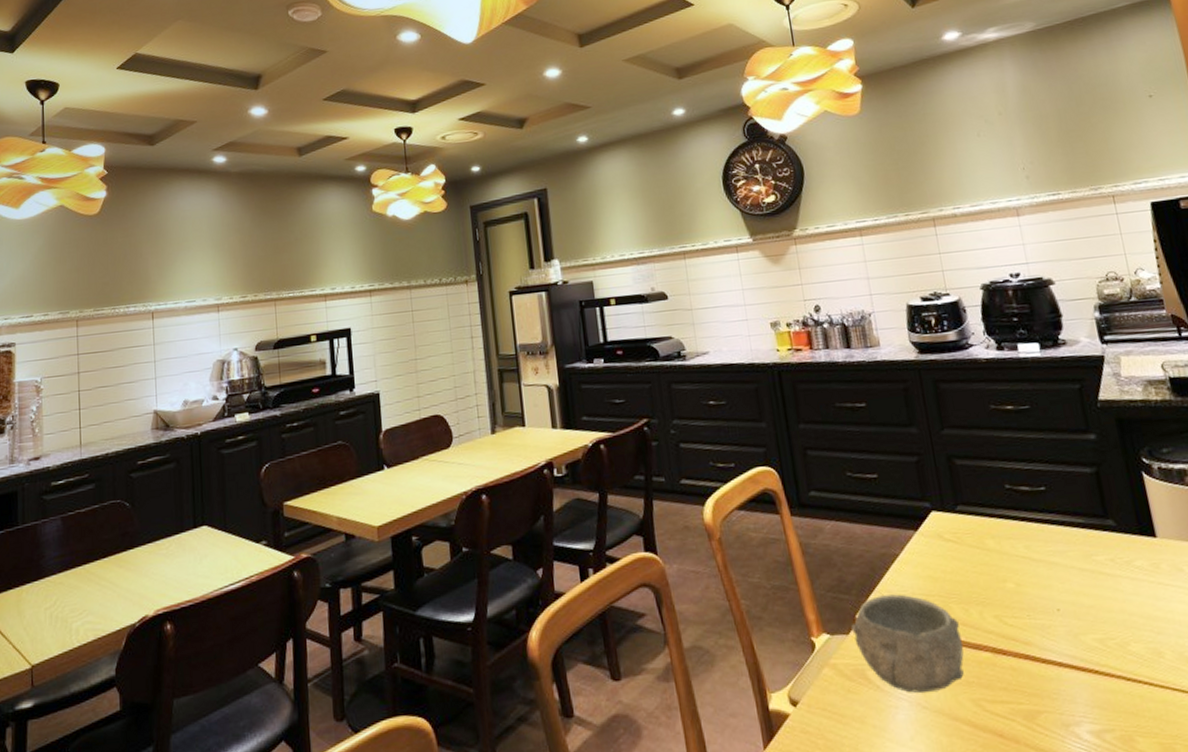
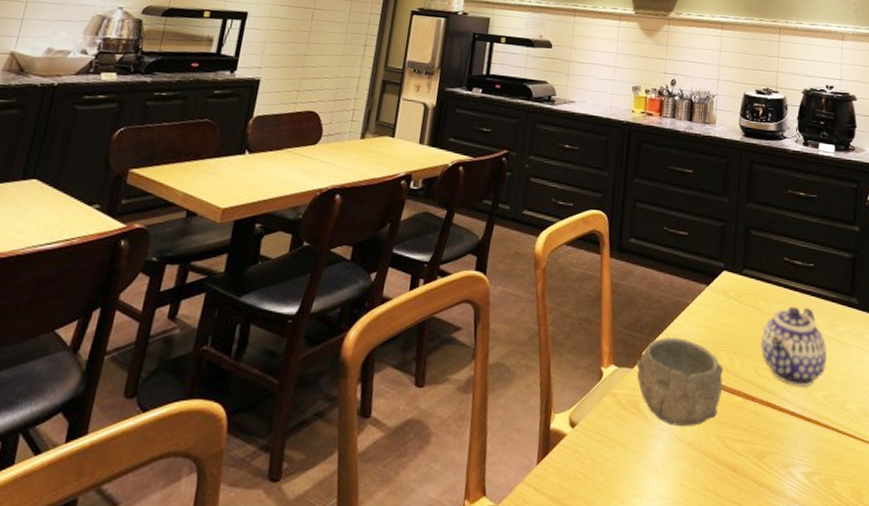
teapot: none [997,539,1091,633] -> present [761,306,827,388]

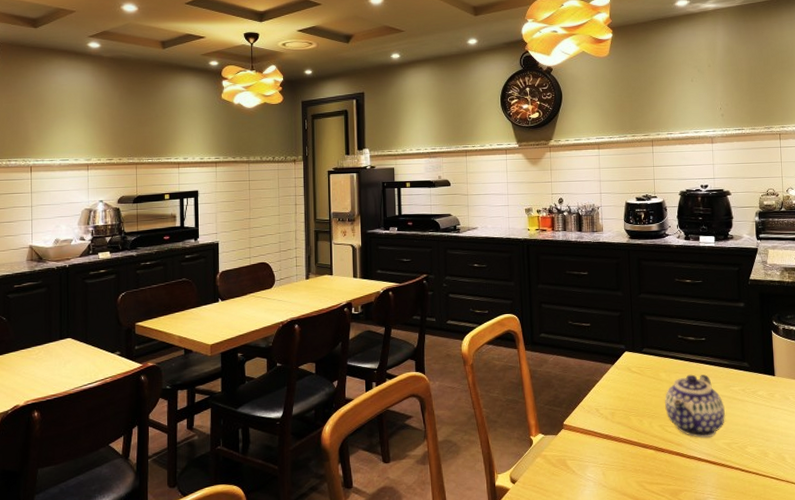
bowl: present [636,337,723,426] -> none [560,408,636,476]

